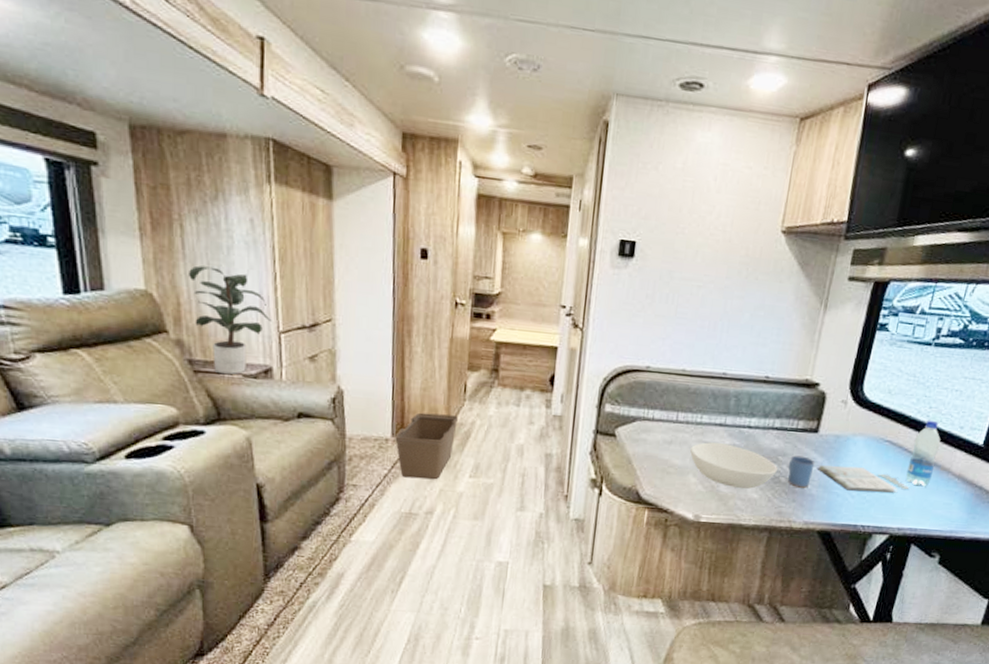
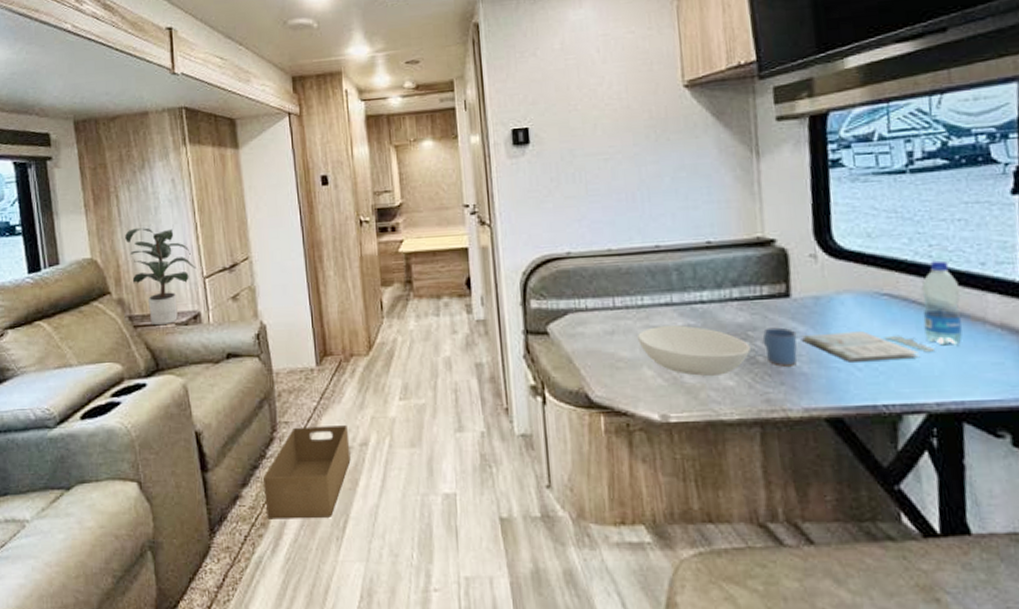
storage basket: none [324,490,416,573] -> present [263,425,351,520]
bicycle basket: present [395,412,458,479] -> none [320,335,379,408]

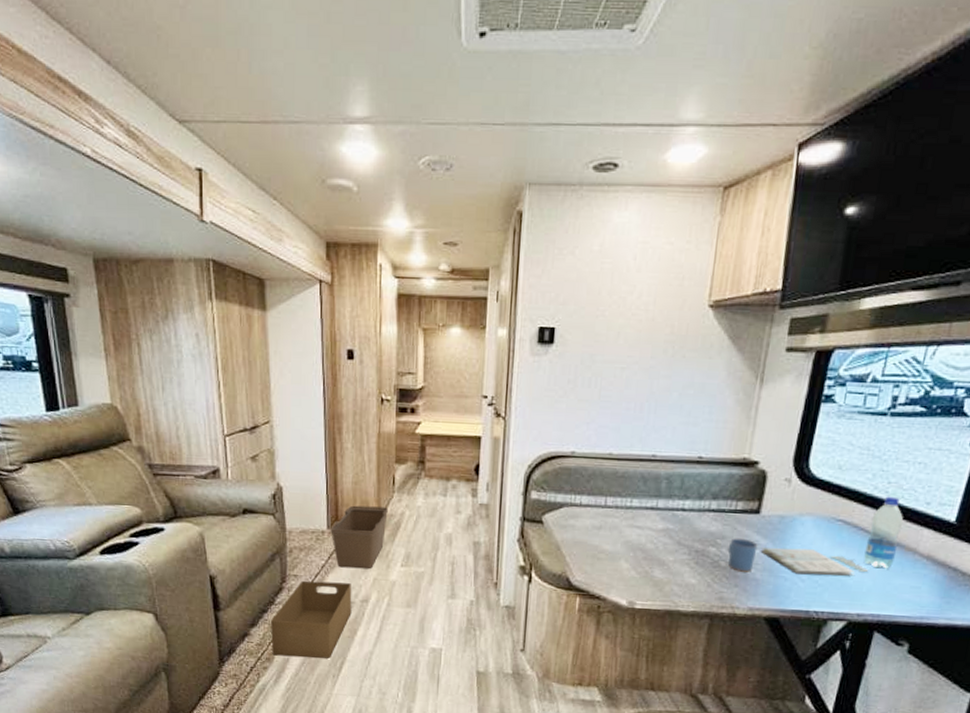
potted plant: present [125,228,197,326] -> none [146,379,218,477]
bicycle basket: none [320,335,379,408] -> present [330,505,388,569]
bowl: present [638,325,750,377] -> none [621,526,716,574]

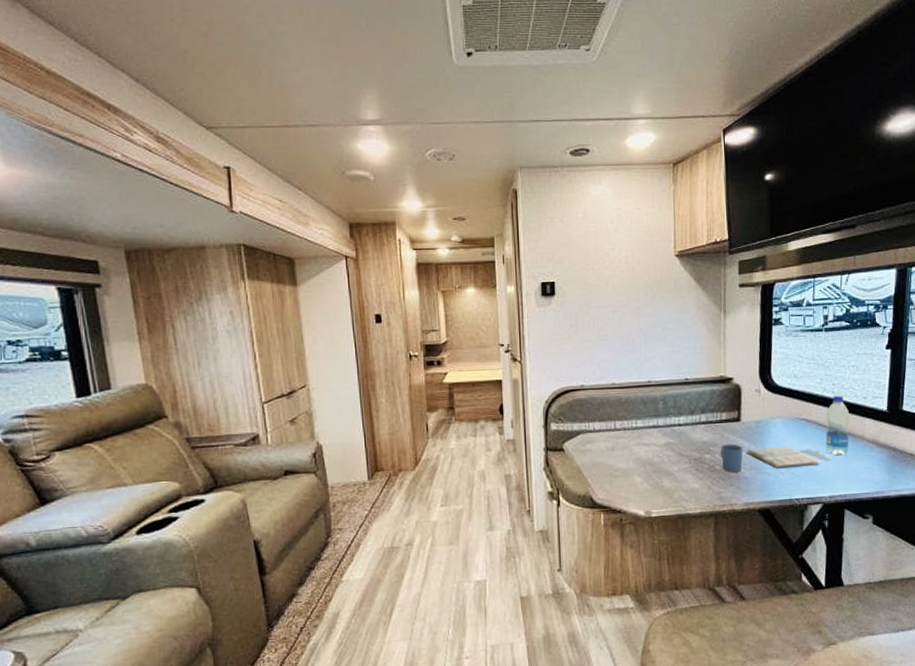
storage basket: present [271,580,352,659] -> none [319,529,398,612]
bicycle basket: present [330,505,388,569] -> none [371,453,424,515]

